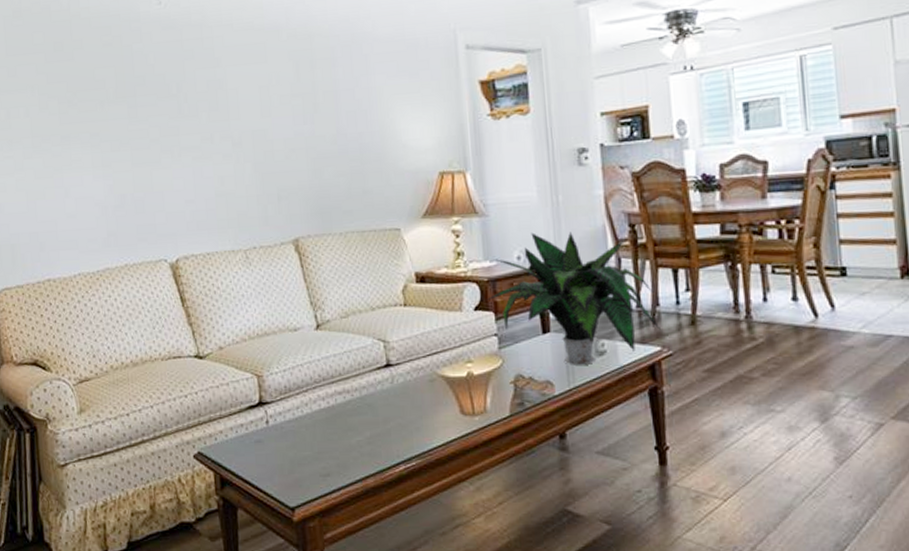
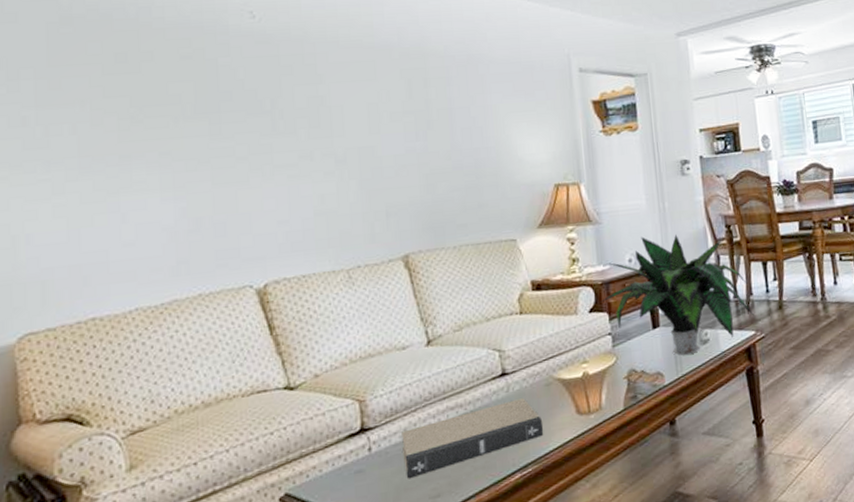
book: none [295,391,426,455] -> present [402,398,543,479]

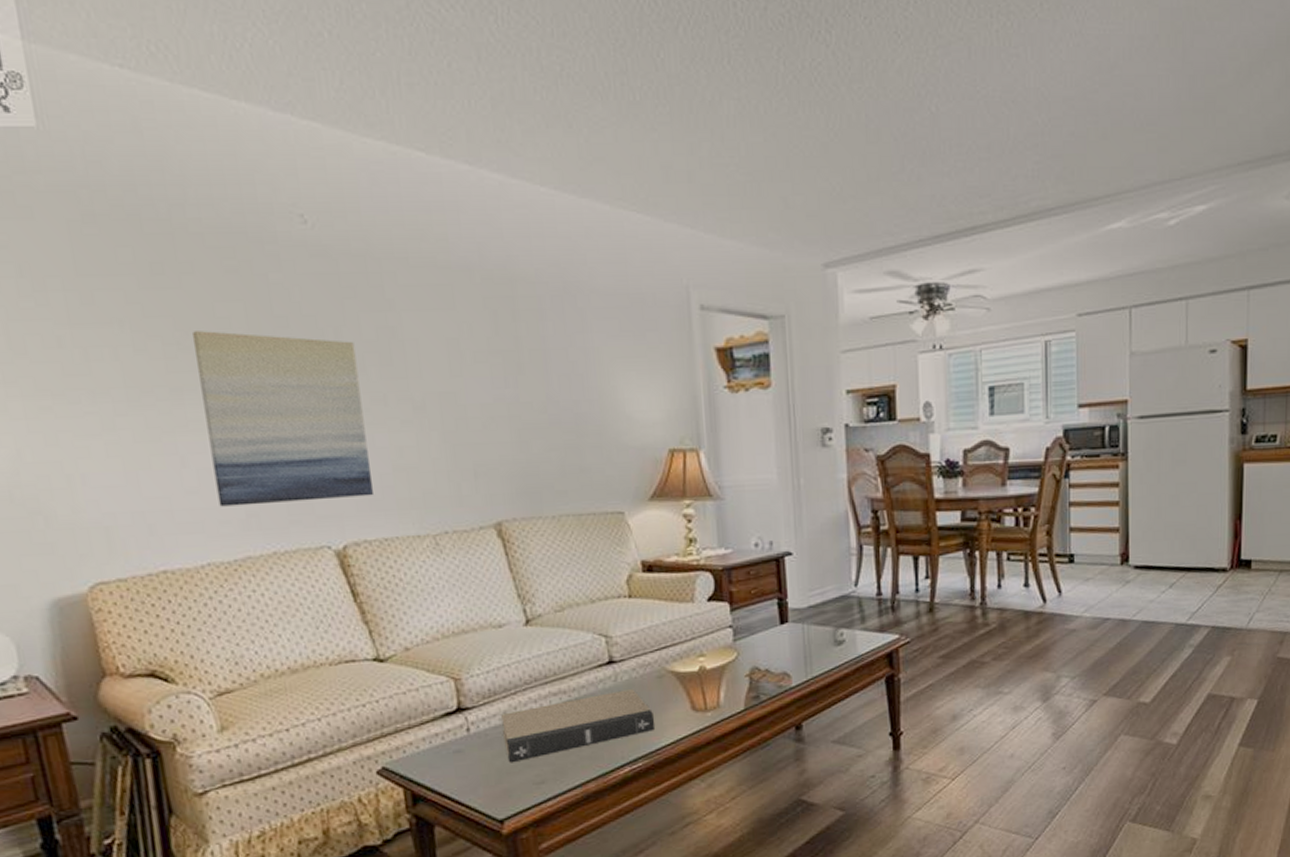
wall art: none [145,106,295,256] -> present [191,331,373,507]
potted plant: present [600,234,754,355] -> none [721,517,899,656]

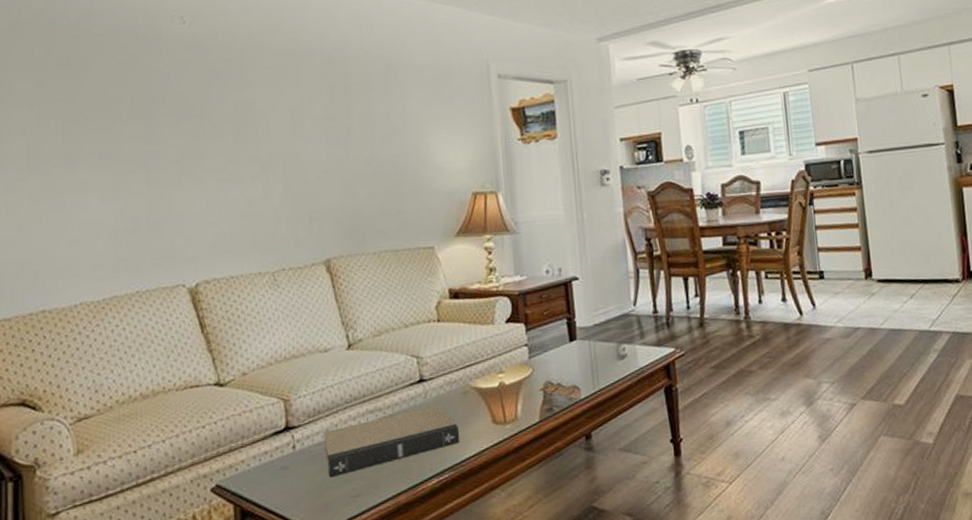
wall art: present [191,331,373,507] -> none [86,110,224,254]

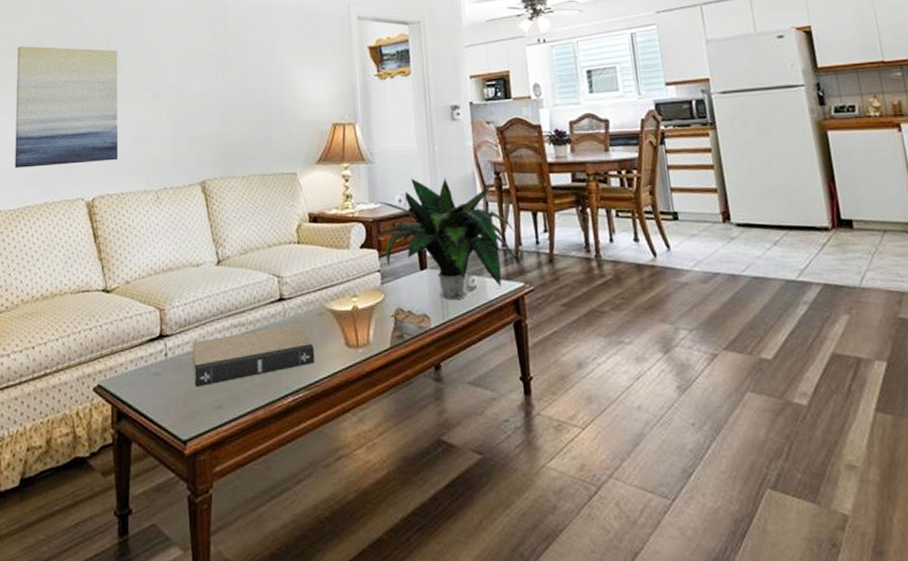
wall art: none [86,110,224,254] -> present [14,46,118,168]
potted plant: none [517,246,674,370] -> present [371,178,523,300]

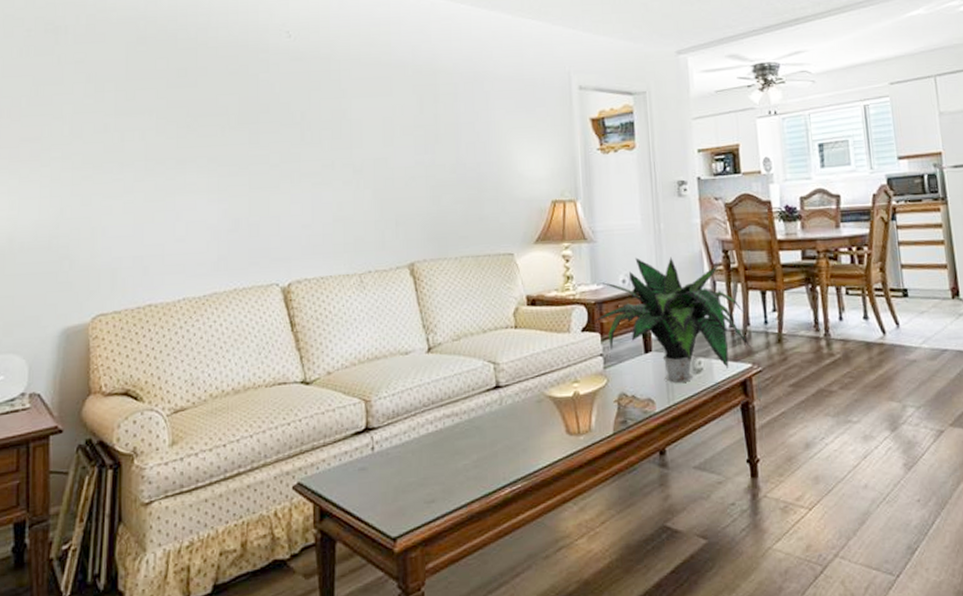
wall art: present [14,46,118,168] -> none [198,117,316,252]
book: present [193,324,314,387] -> none [402,413,533,482]

